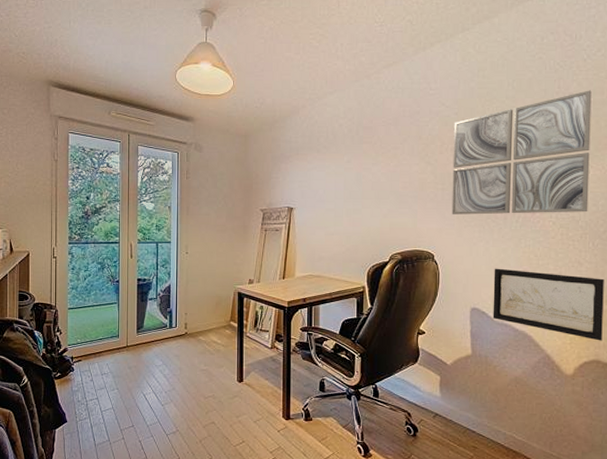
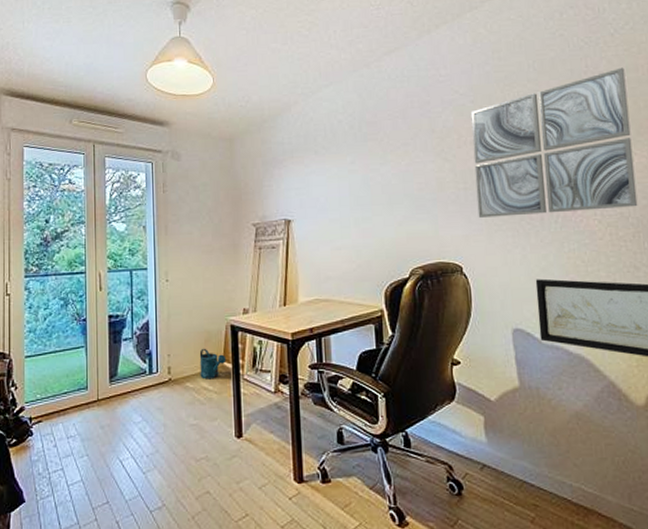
watering can: none [211,309,233,335] -> present [199,348,227,380]

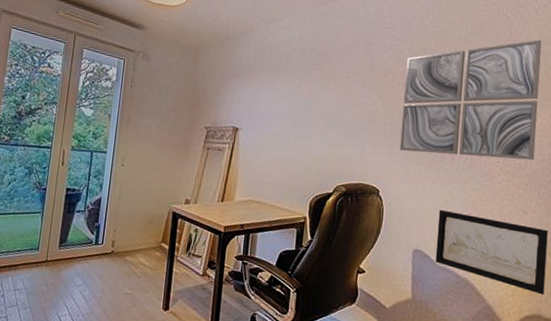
watering can: present [199,348,227,380] -> none [139,228,165,257]

